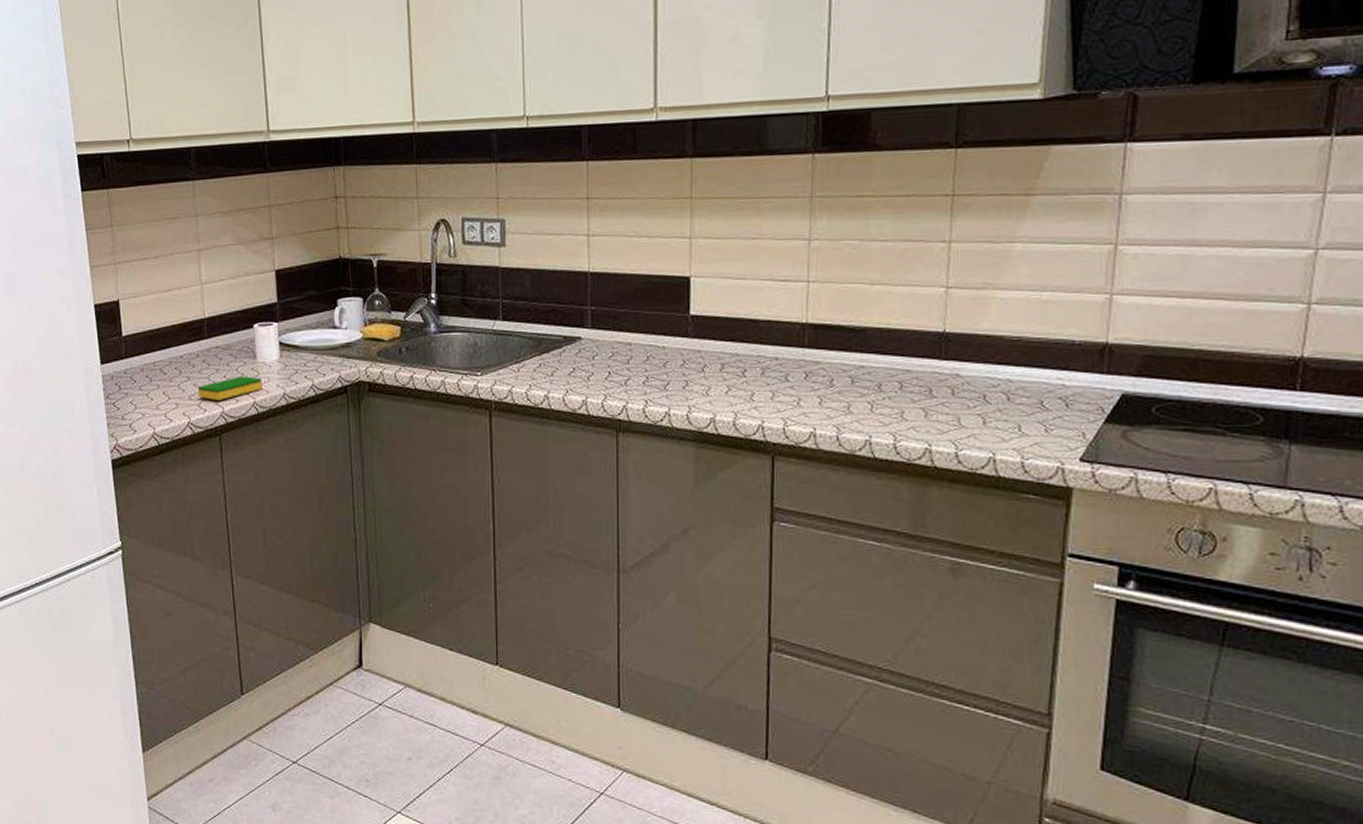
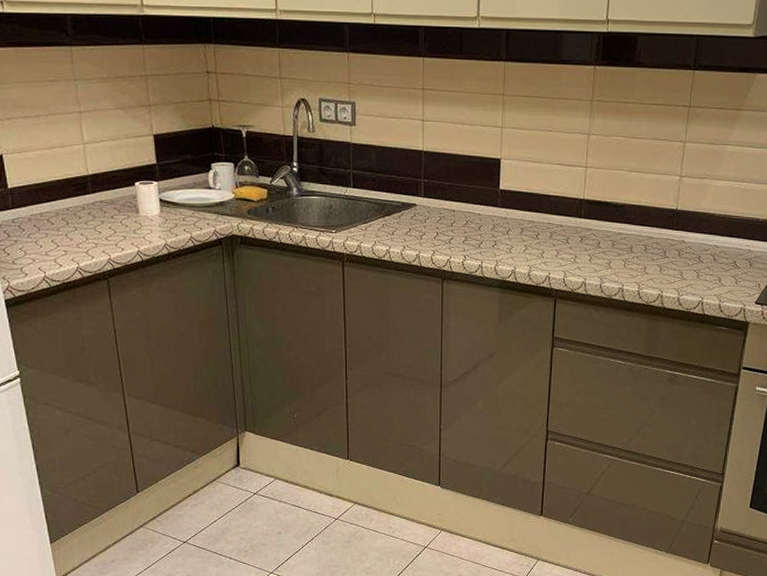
dish sponge: present [197,376,263,400] -> none [84,227,146,249]

